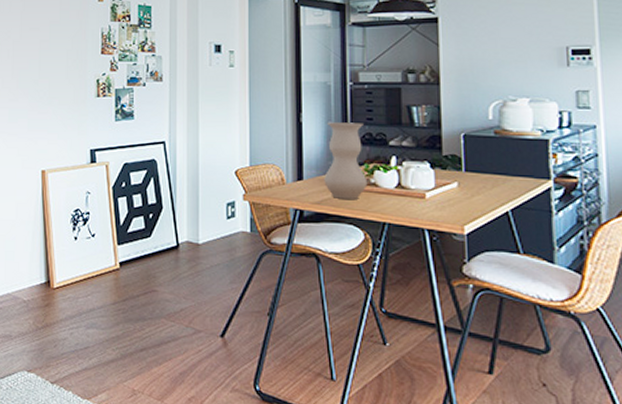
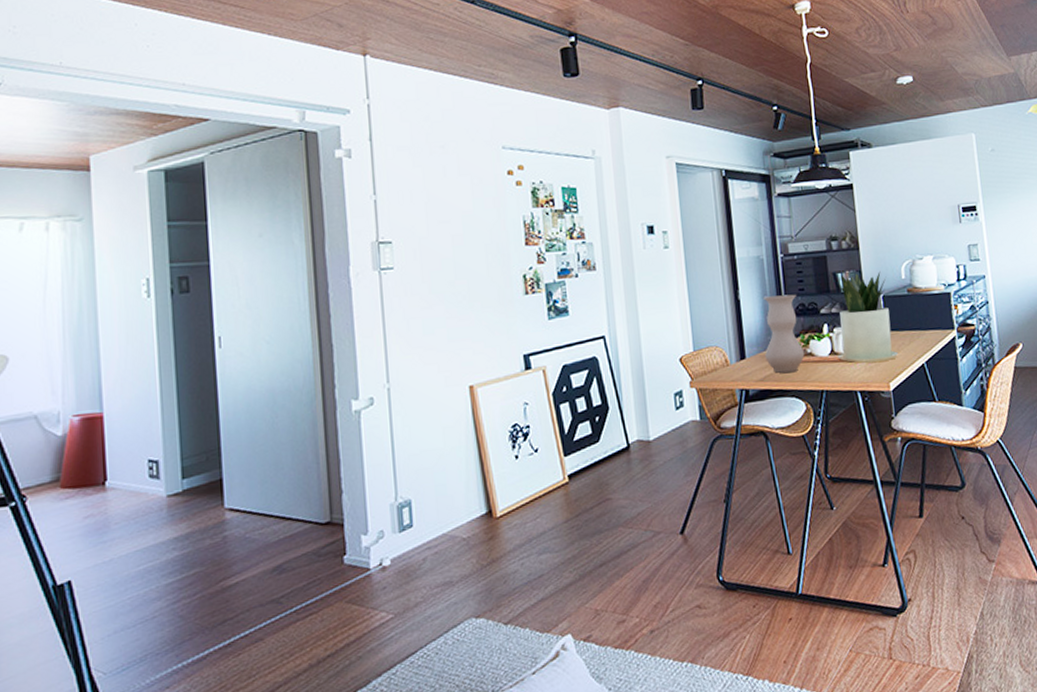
planter: none [405,108,478,203] -> present [838,271,899,364]

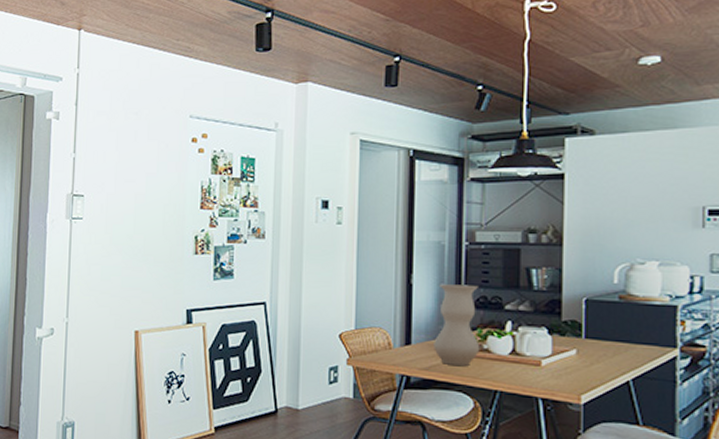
planter: present [838,271,899,364] -> none [519,271,598,371]

